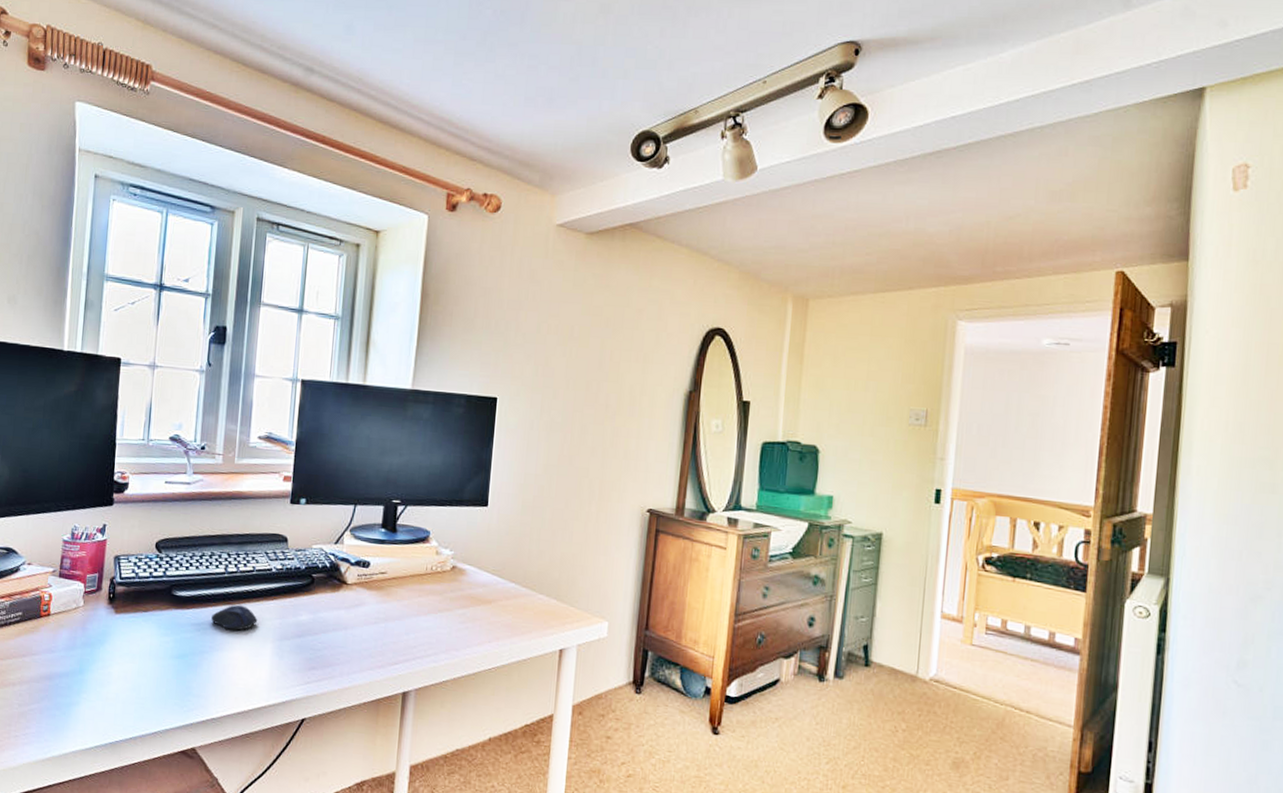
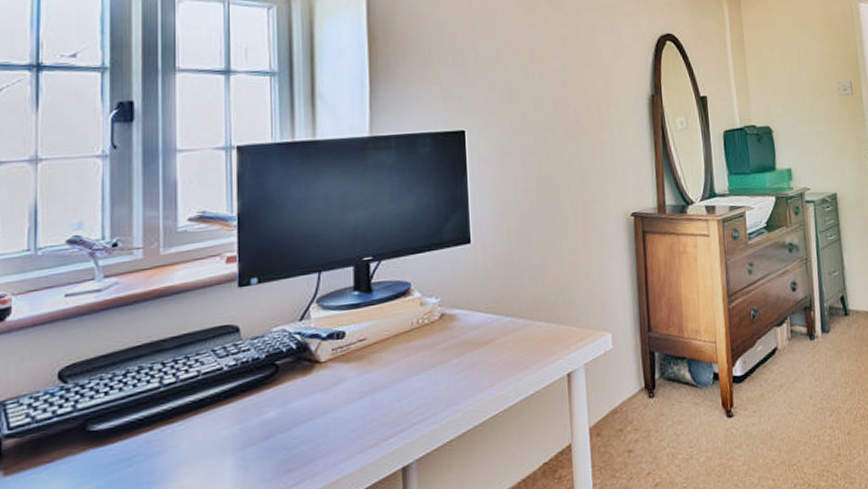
computer mouse: present [211,604,258,631] -> none [147,420,211,455]

